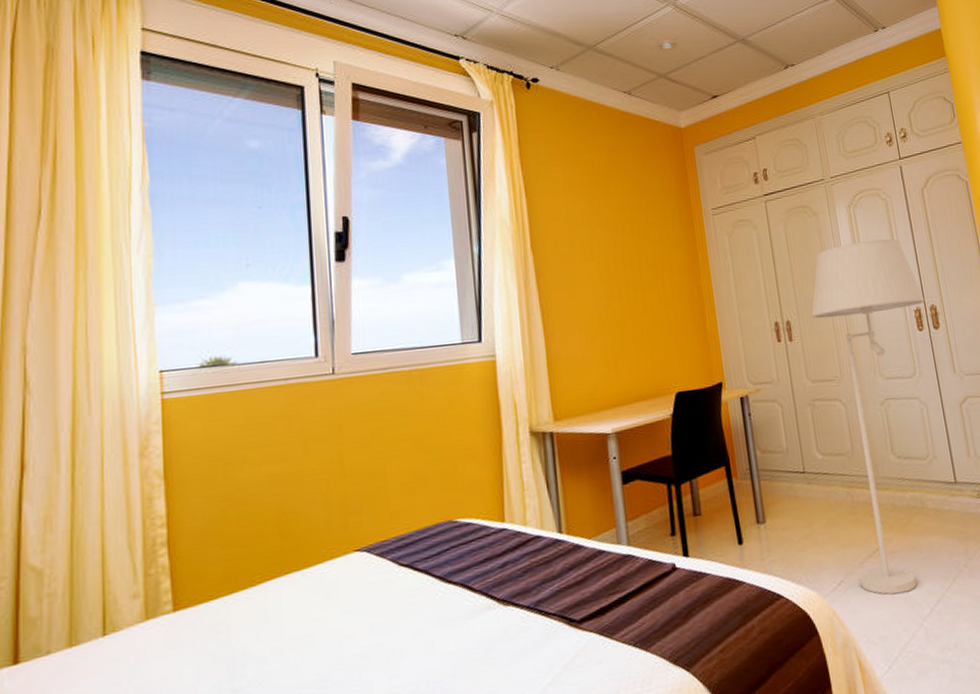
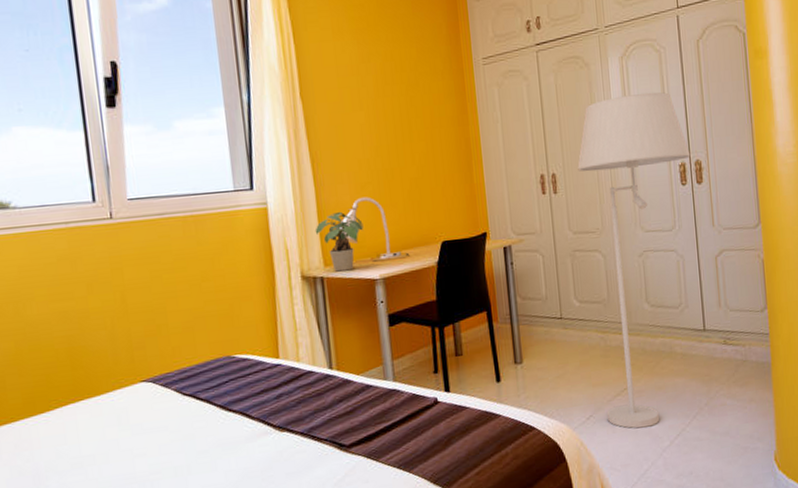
potted plant: none [544,362,595,427] -> present [315,211,364,272]
table lamp: none [558,347,643,415] -> present [328,196,410,262]

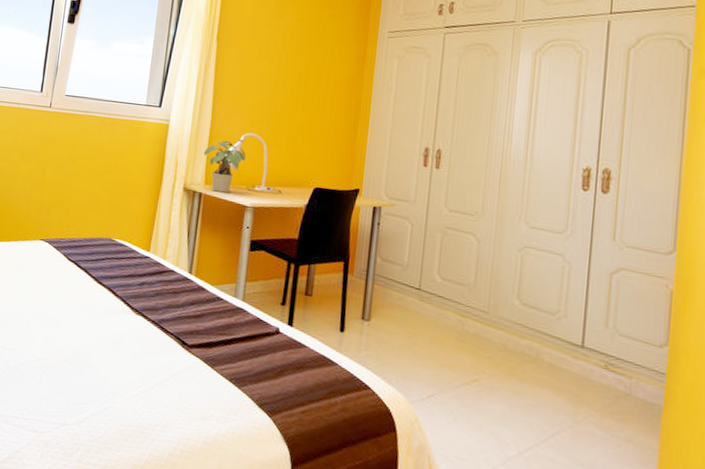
floor lamp: present [577,92,691,429] -> none [449,89,599,429]

